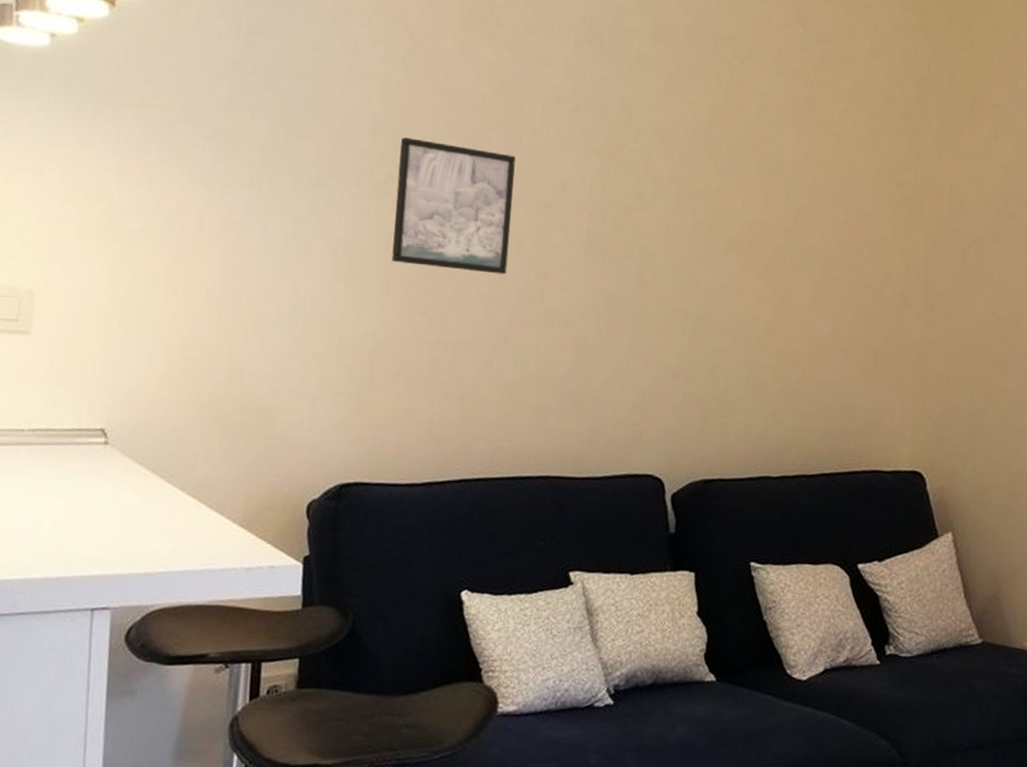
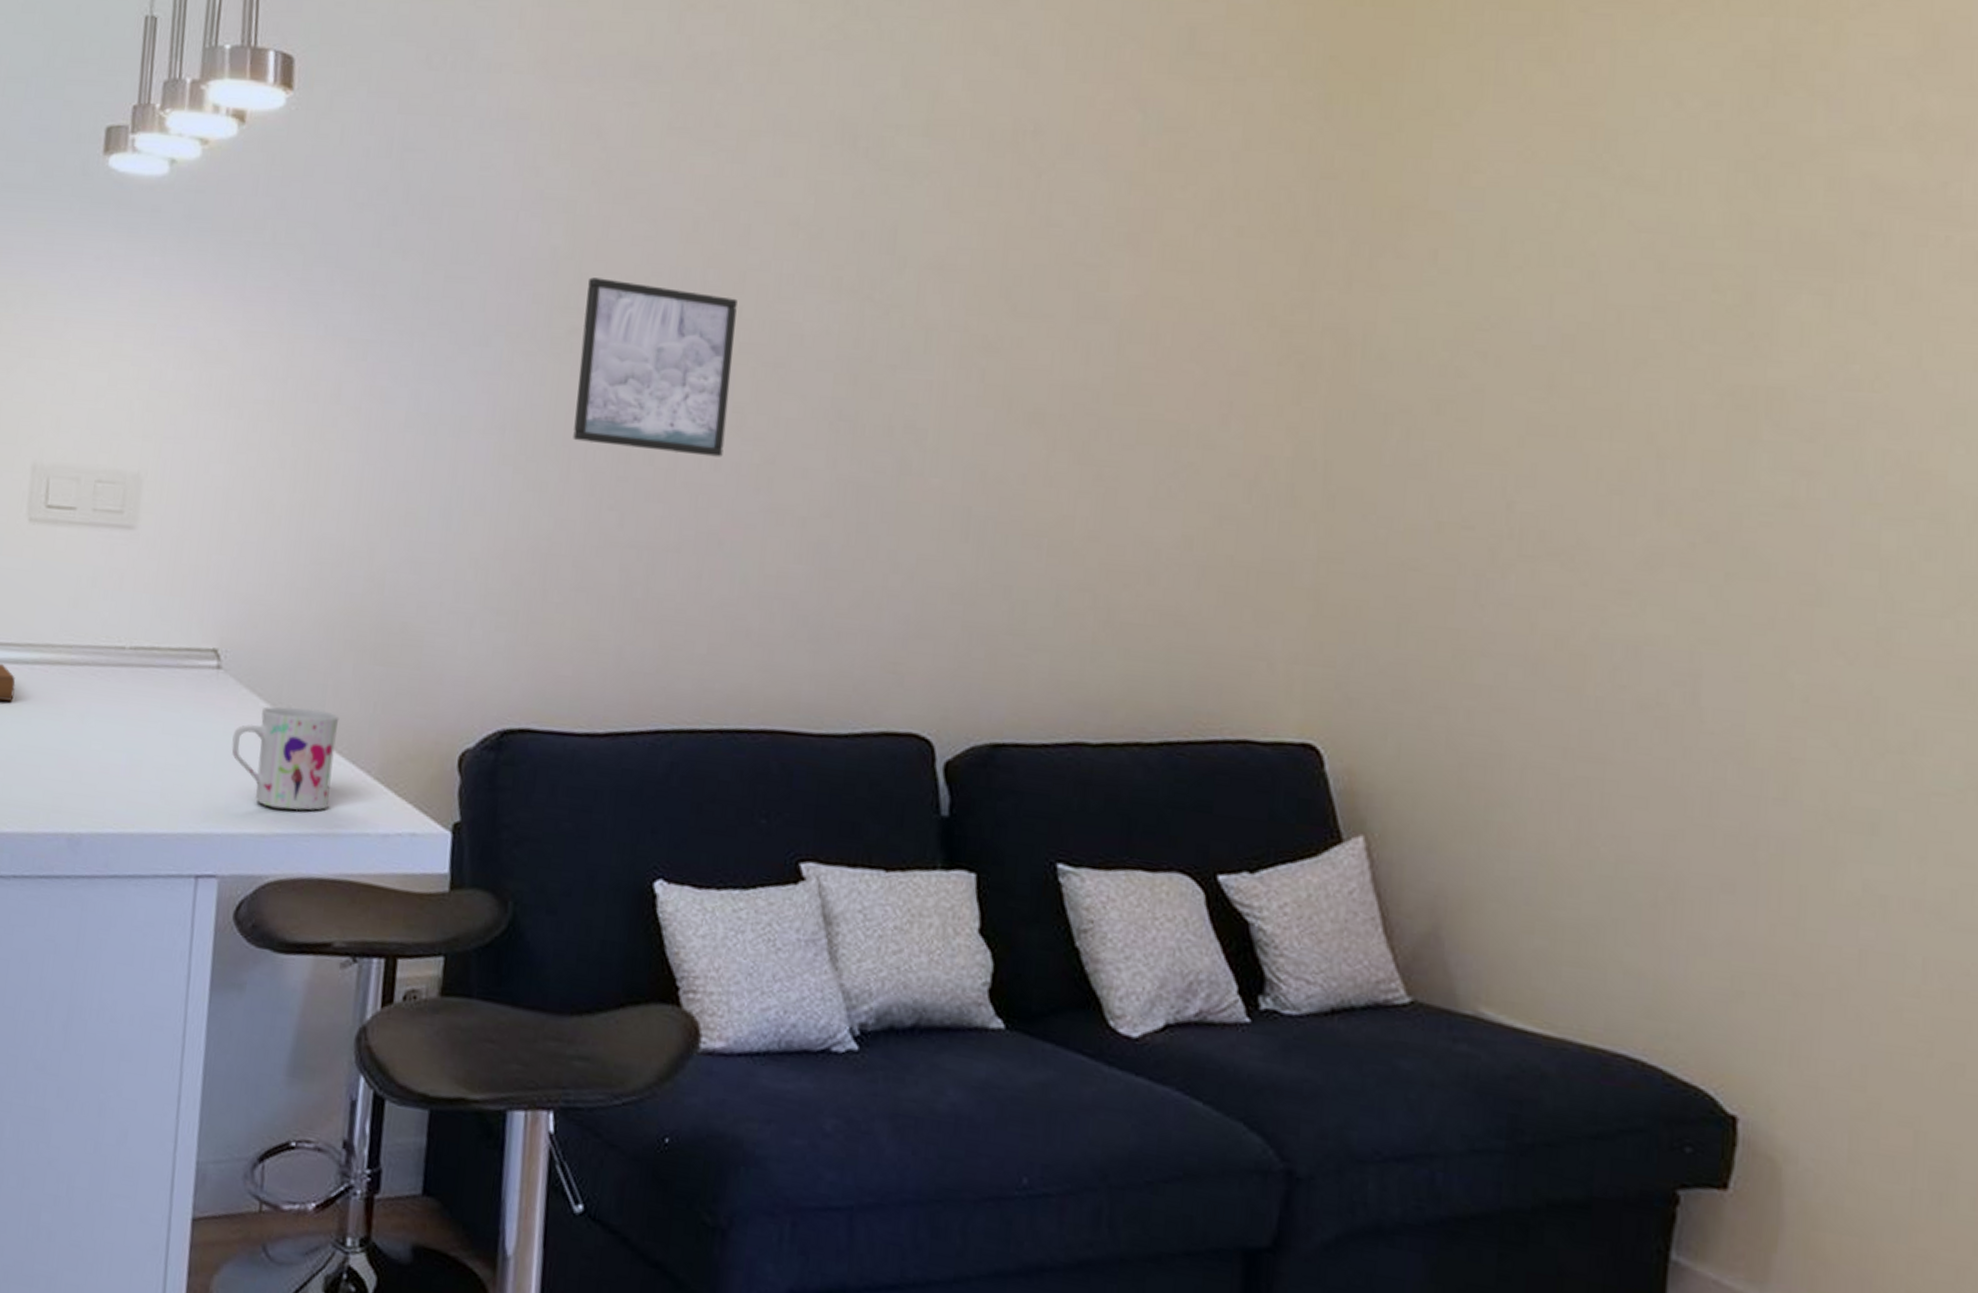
mug: none [119,472,209,553] -> present [231,706,340,811]

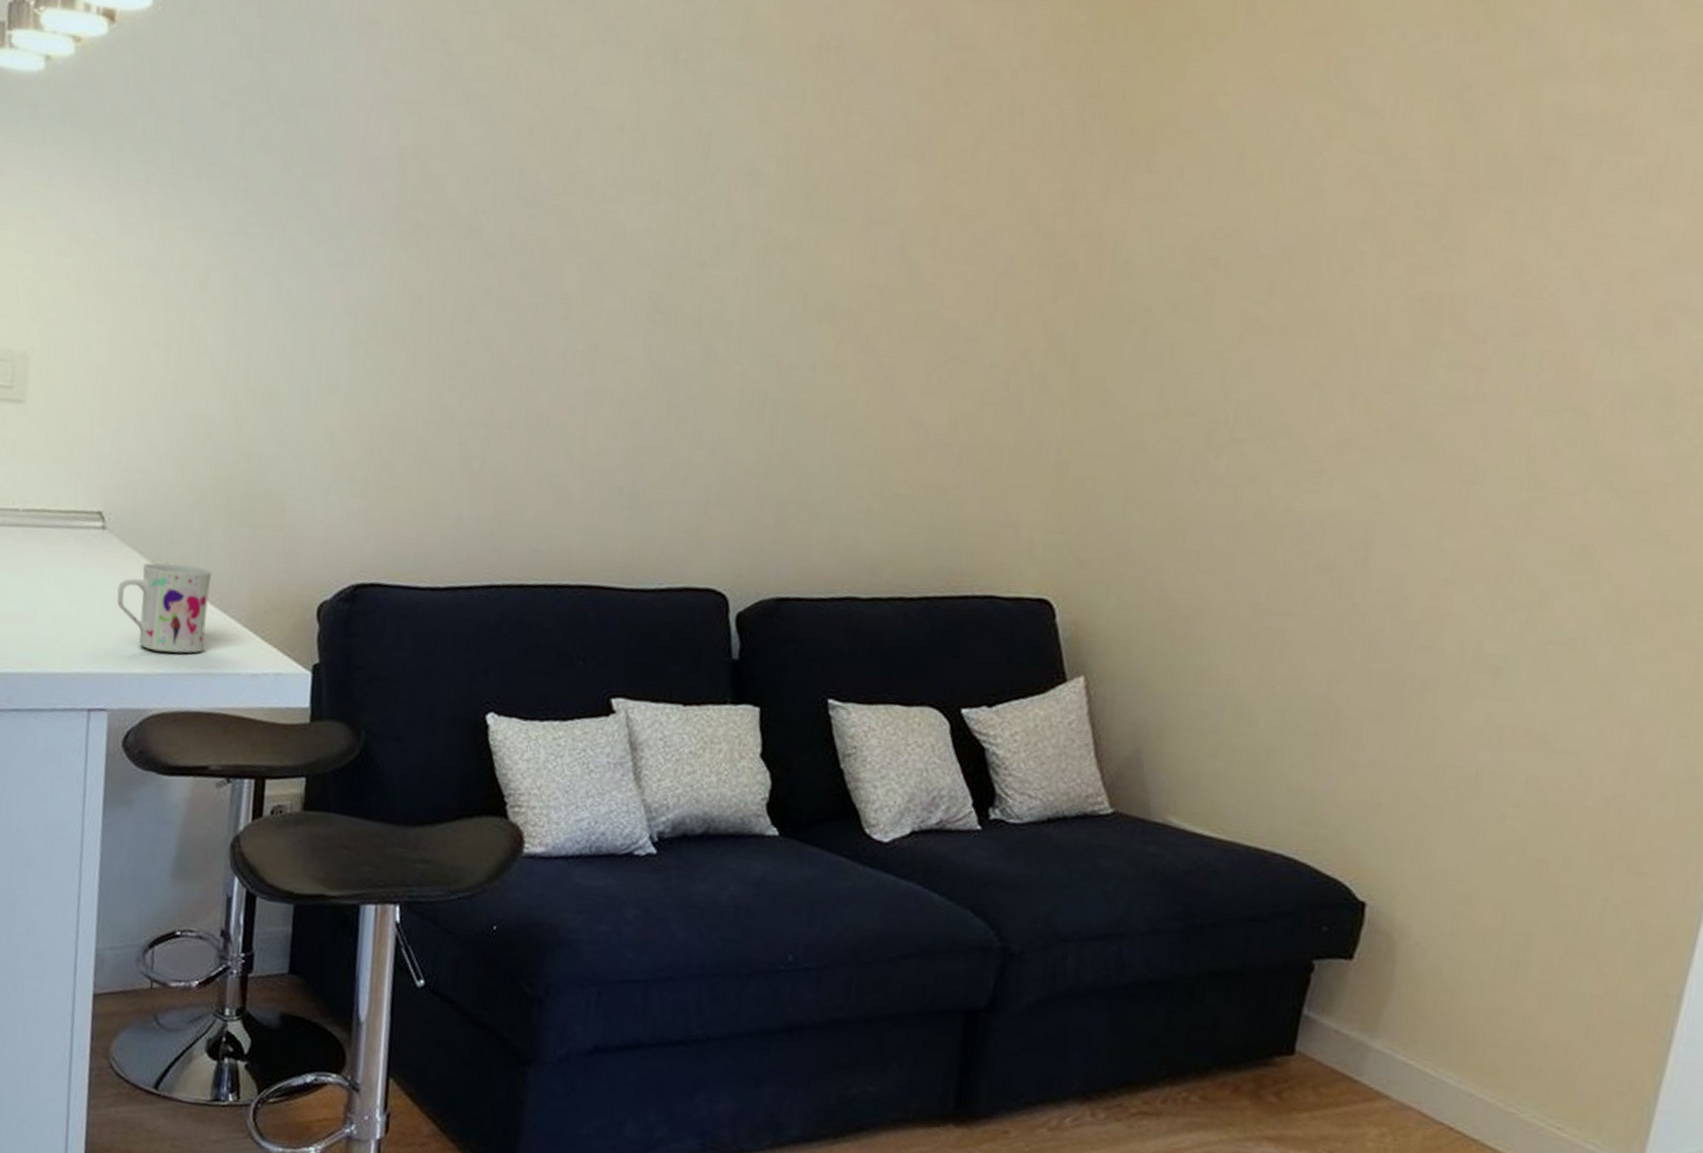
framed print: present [573,277,738,457] -> none [418,176,567,344]

